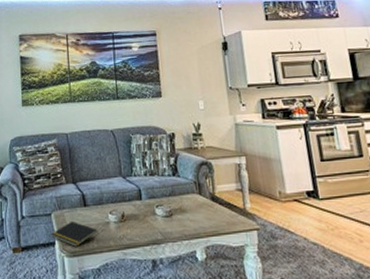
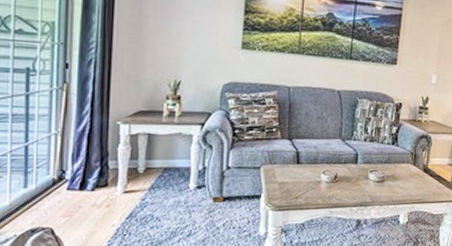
notepad: present [51,220,98,247] -> none [258,176,308,201]

